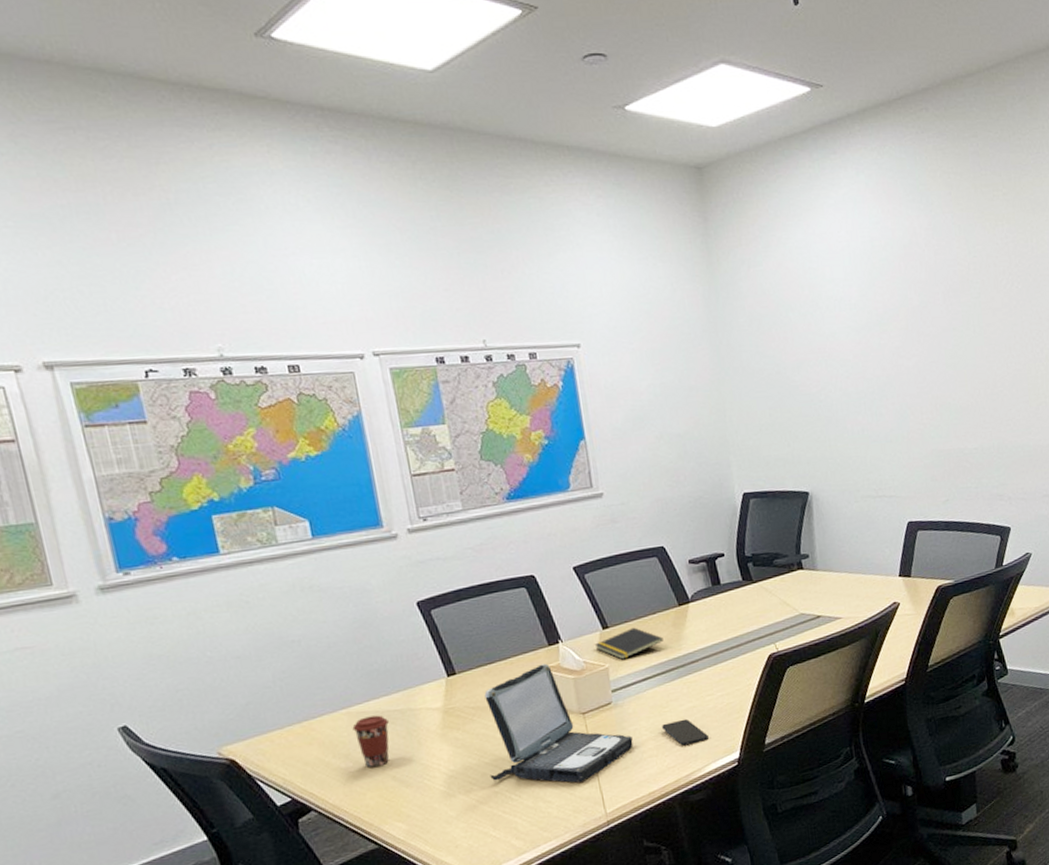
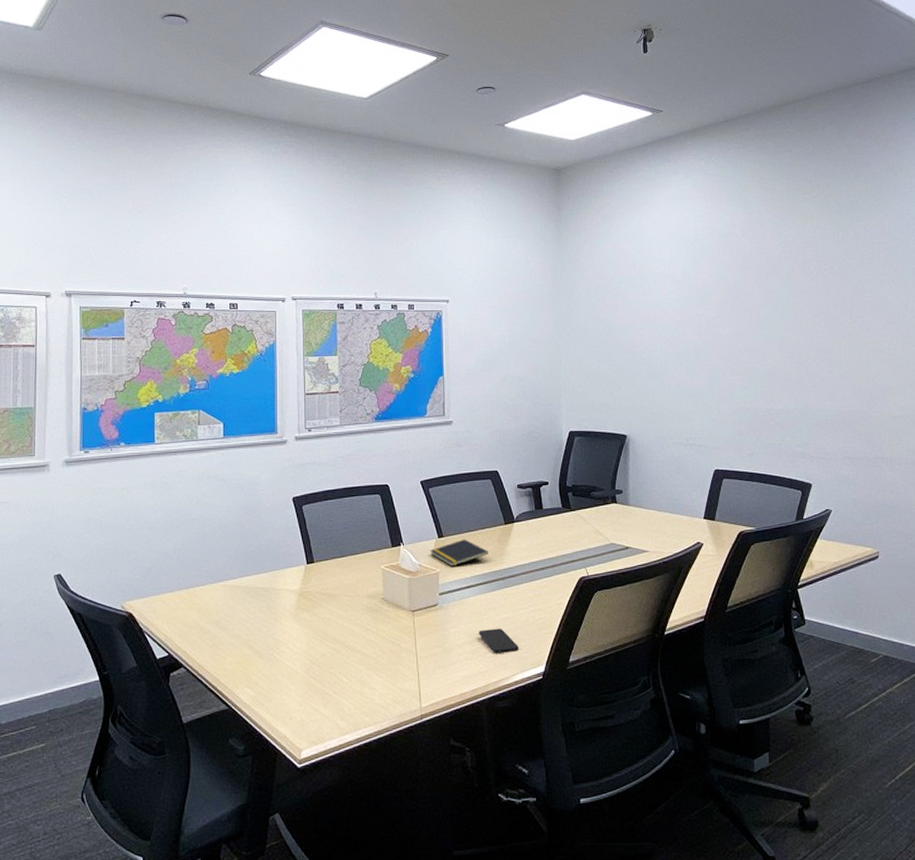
coffee cup: present [352,715,390,768] -> none [226,590,254,636]
laptop: present [484,663,633,783] -> none [328,562,452,674]

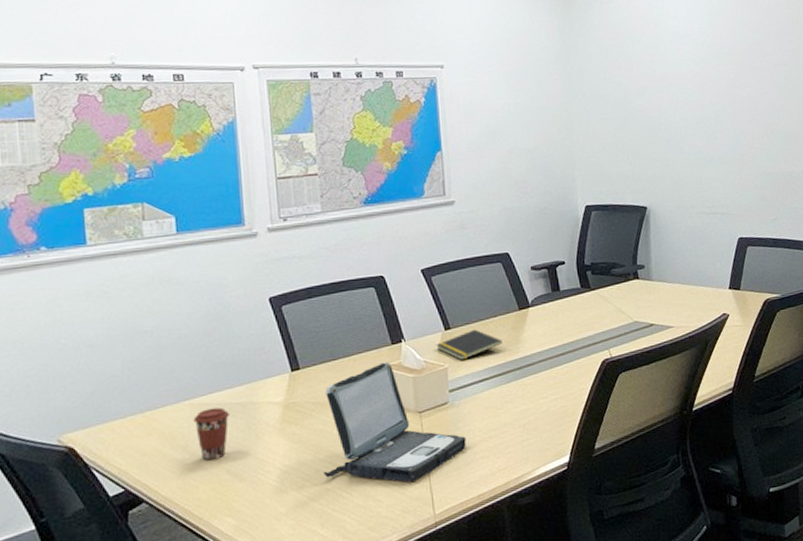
coffee cup: none [226,590,254,636] -> present [193,407,229,461]
laptop: none [328,562,452,674] -> present [323,362,466,482]
smartphone: present [479,628,519,653] -> none [496,421,540,448]

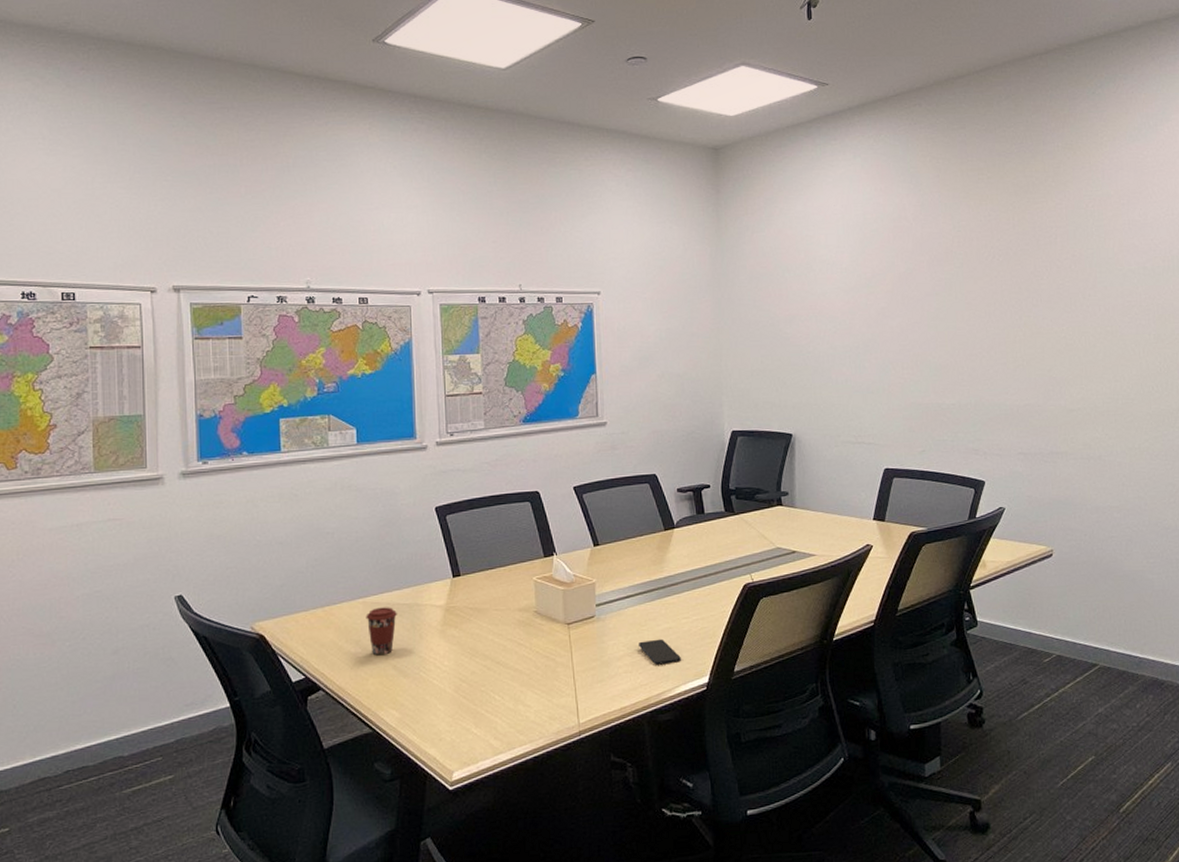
laptop: present [323,362,466,482] -> none [478,573,611,690]
notepad: present [436,329,502,360] -> none [585,547,647,576]
smartphone: none [496,421,540,448] -> present [639,639,681,665]

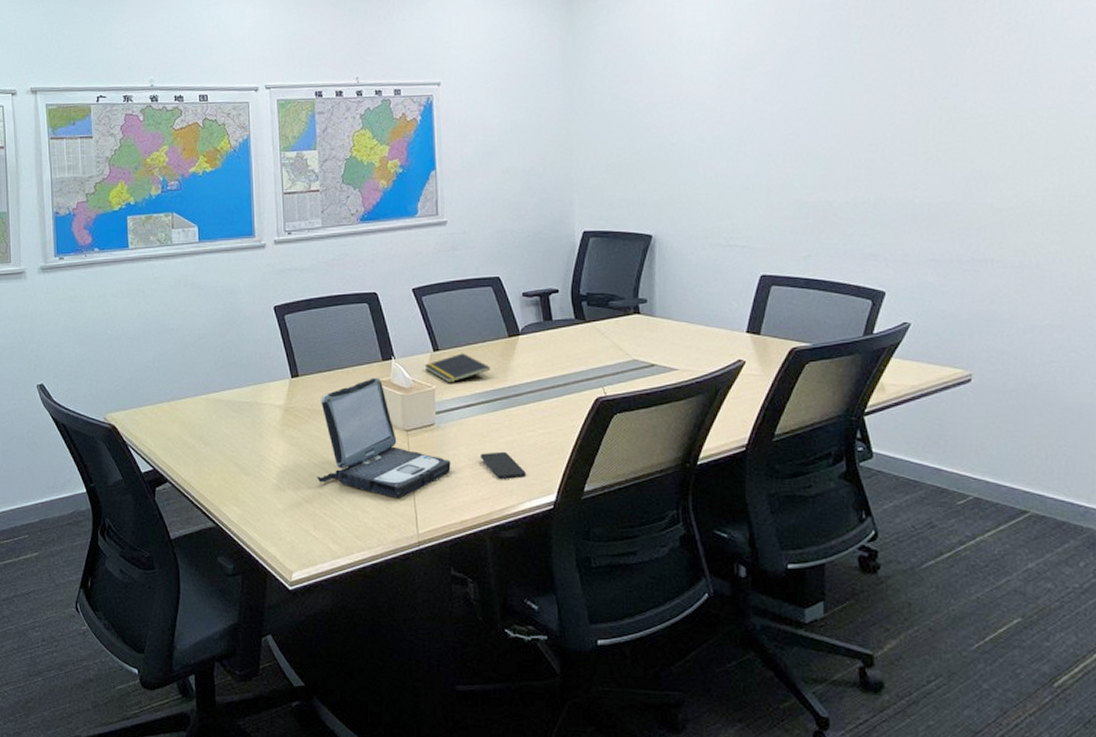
coffee cup: present [366,607,397,656] -> none [208,404,238,452]
laptop: none [478,573,611,690] -> present [317,377,451,498]
notepad: none [585,547,647,576] -> present [424,353,490,383]

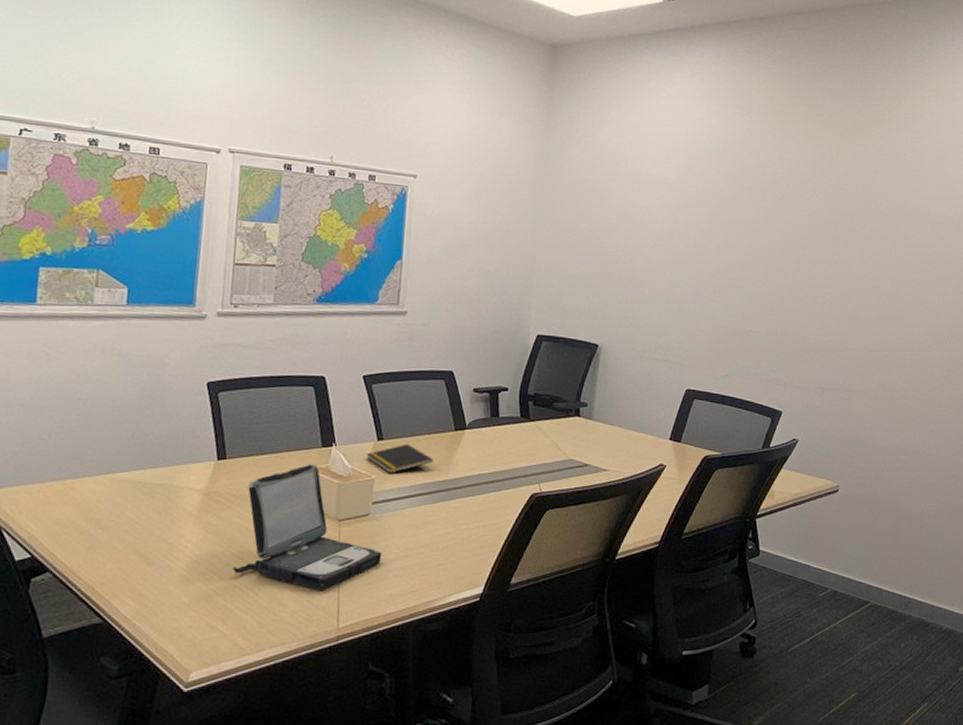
smartphone: present [481,451,526,479] -> none [413,544,457,571]

